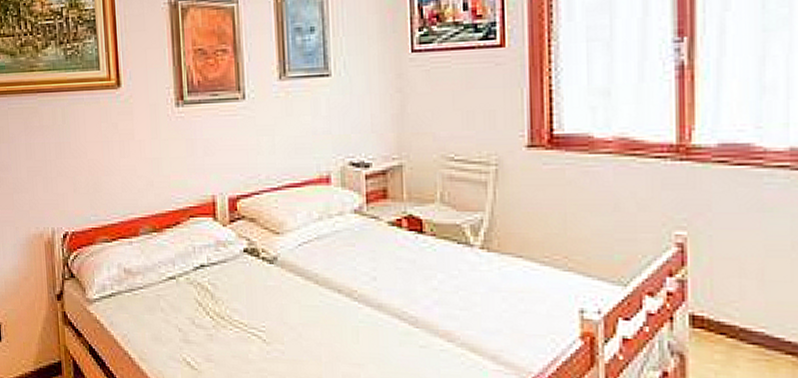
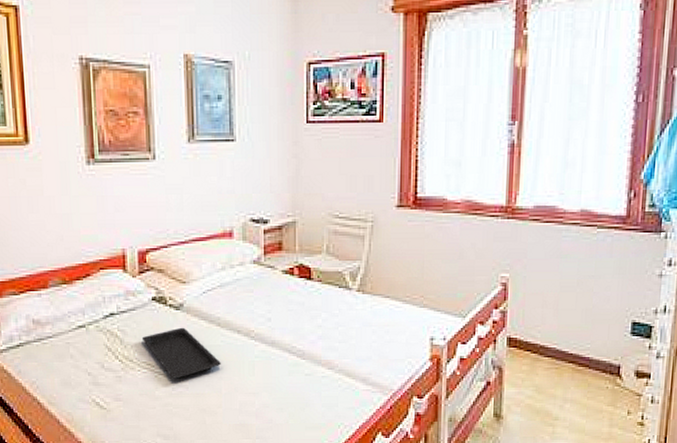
serving tray: none [233,283,320,342] -> present [141,327,221,379]

